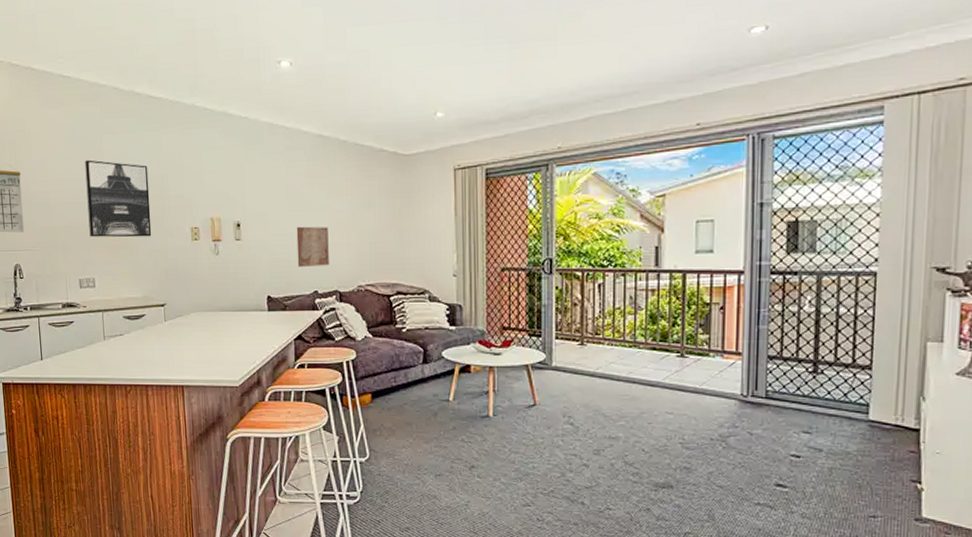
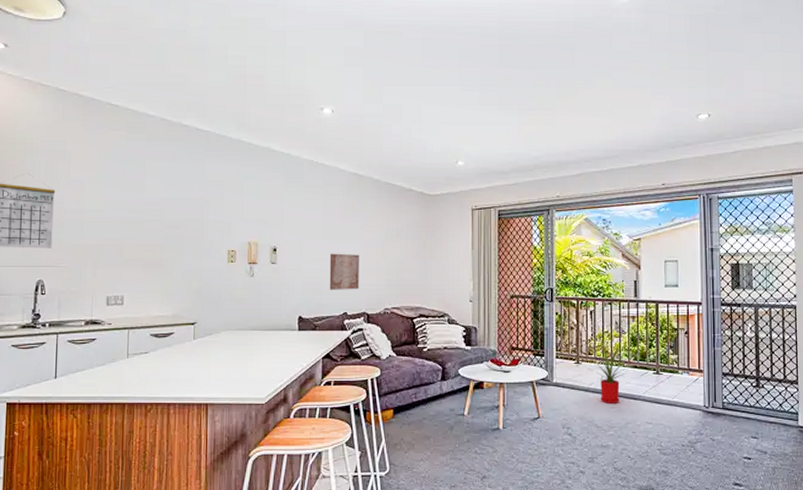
wall art: present [84,160,152,238] -> none [123,182,190,258]
house plant: none [593,312,650,390] -> present [587,335,632,403]

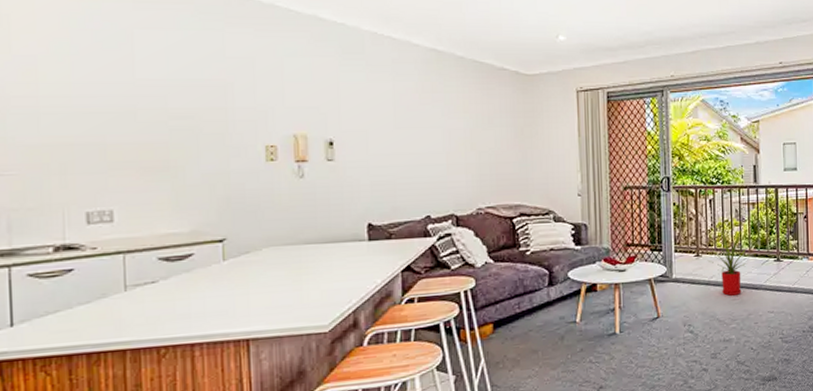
wall art: present [329,253,359,290] -> none [404,145,444,190]

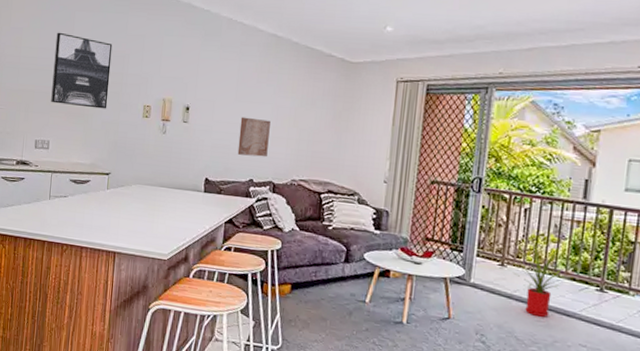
wall art: none [103,59,207,158] -> present [51,32,113,109]
wall art: none [404,145,444,190] -> present [237,117,271,158]

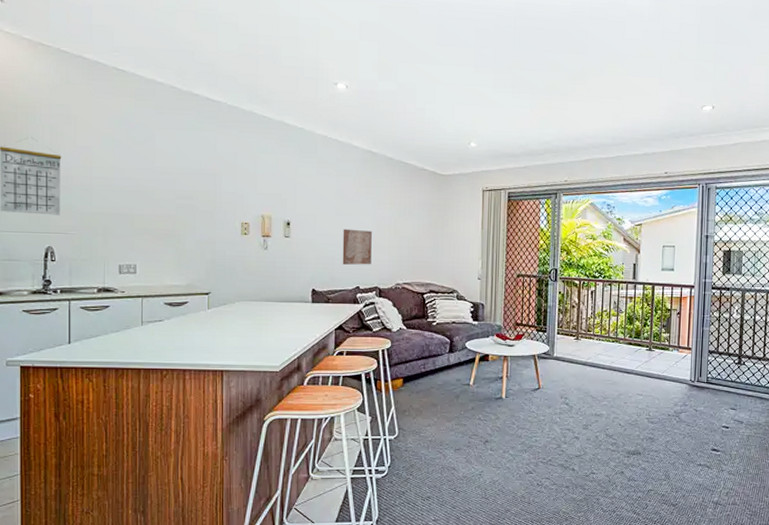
wall art: present [51,32,113,109] -> none [134,151,201,229]
house plant: present [513,237,571,317] -> none [585,314,628,377]

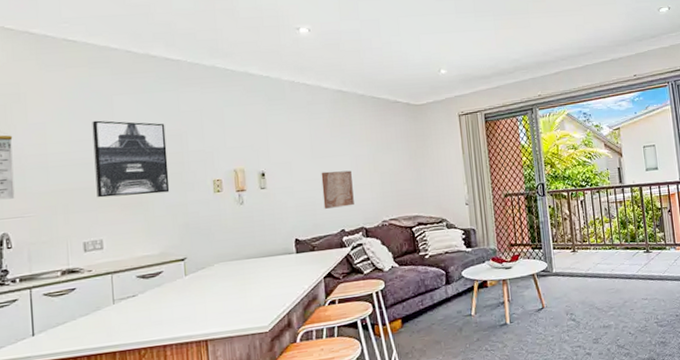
wall art: none [134,151,201,229] -> present [92,120,170,198]

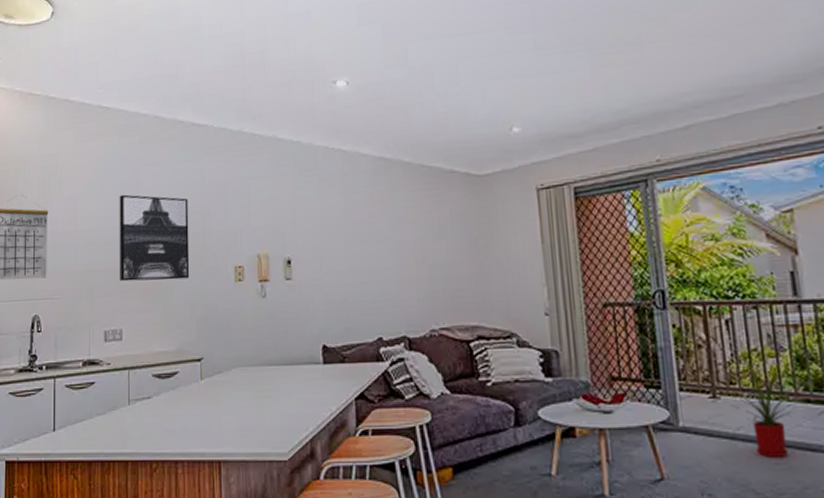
wall art: present [321,170,354,209] -> none [356,260,395,309]
house plant: none [581,223,624,286] -> present [726,355,802,457]

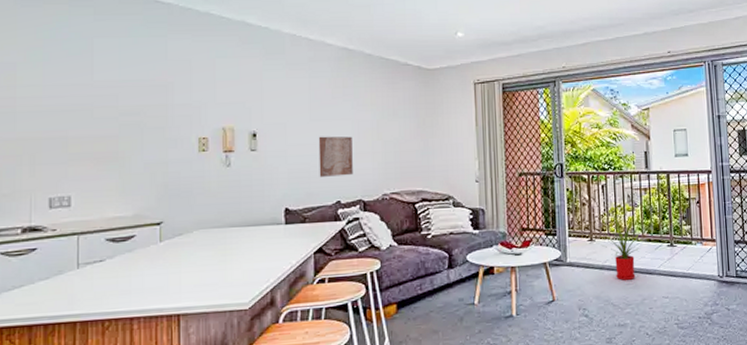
wall art: present [119,194,190,282] -> none [68,64,150,150]
wall art: none [356,260,395,309] -> present [318,136,353,177]

